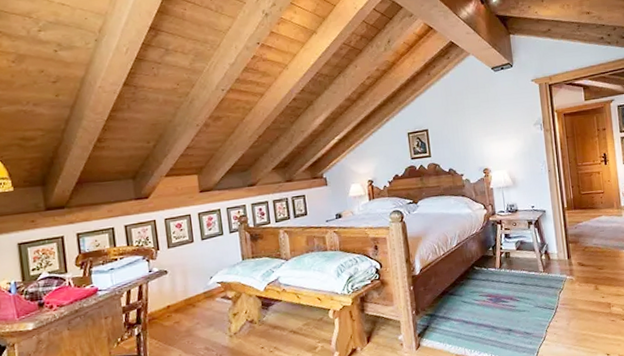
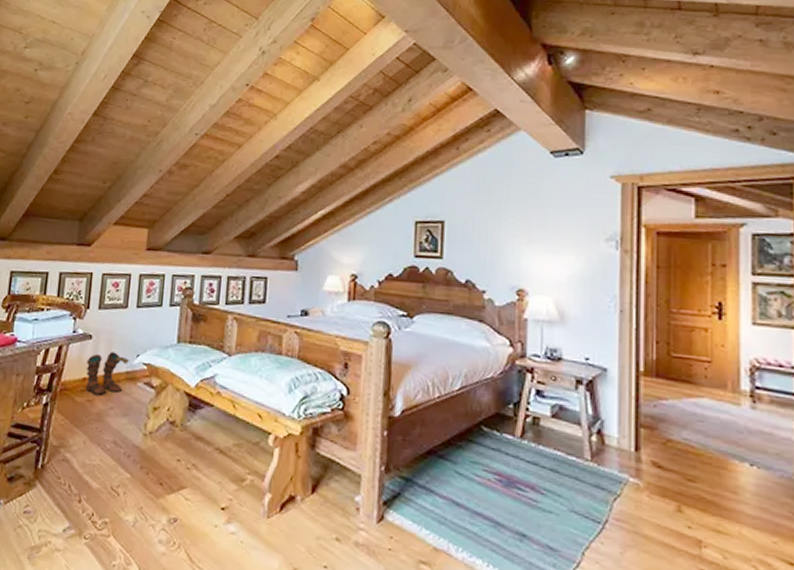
boots: none [167,279,205,317] -> present [85,352,130,395]

